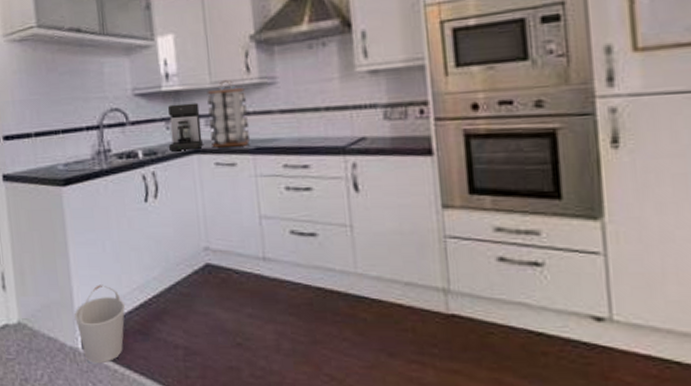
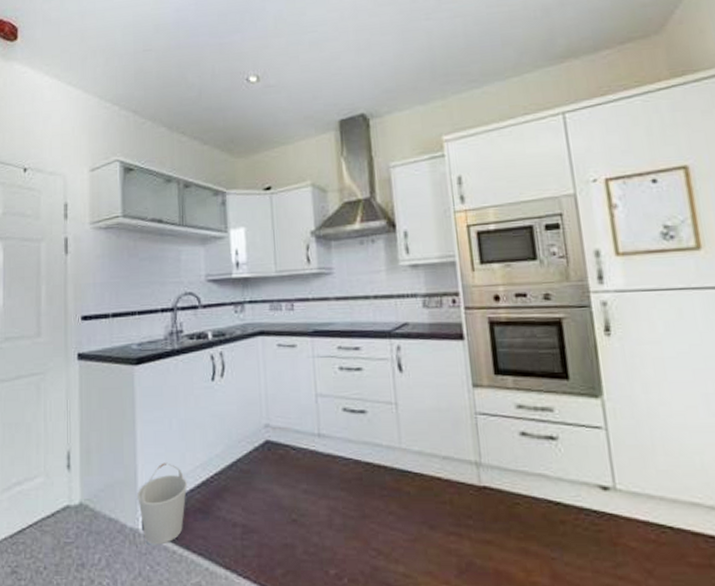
coffee maker: present [168,102,203,152] -> none [237,289,267,334]
spice rack: present [207,79,251,149] -> none [272,268,310,331]

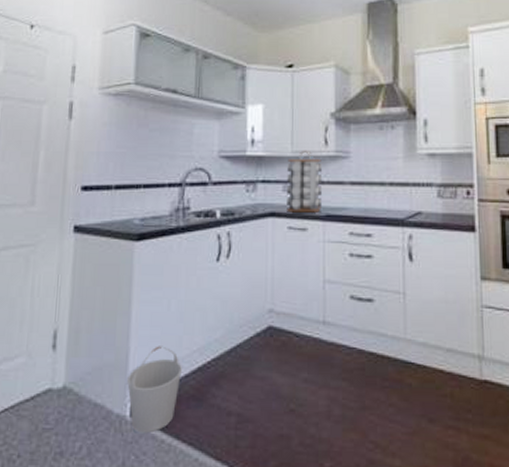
spice rack: none [272,268,310,331] -> present [287,150,323,214]

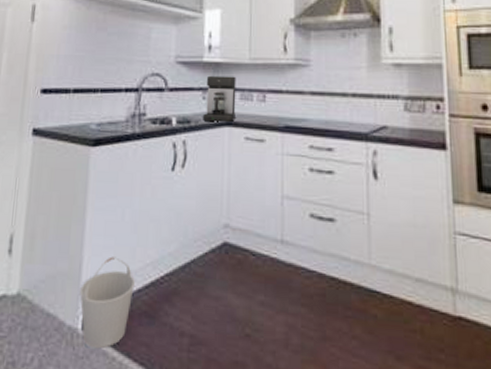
coffee maker: none [247,169,279,214] -> present [203,75,236,123]
spice rack: present [287,150,323,214] -> none [244,57,282,124]

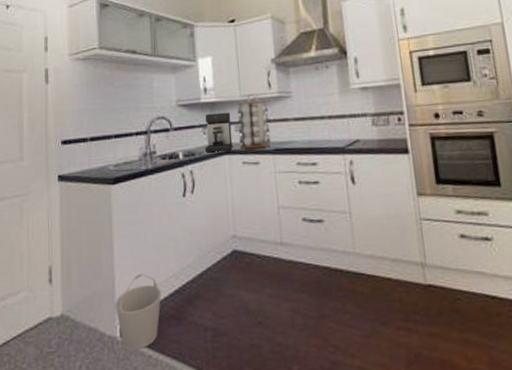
spice rack: none [244,57,282,124] -> present [237,93,271,150]

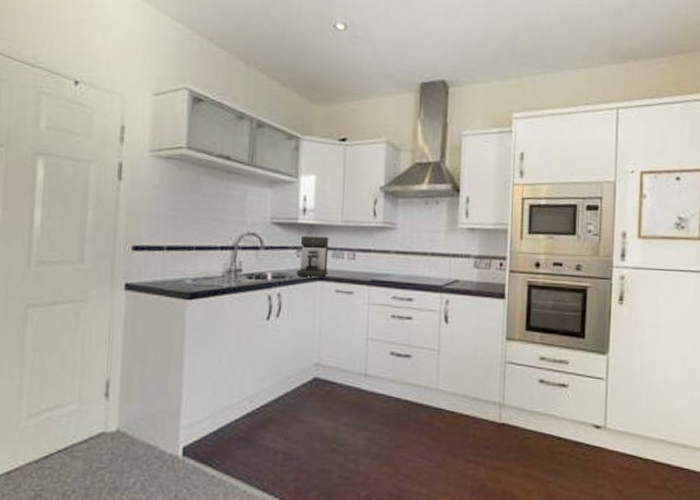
bucket: present [115,274,162,351] -> none [179,394,233,470]
spice rack: present [237,93,271,150] -> none [335,220,371,279]

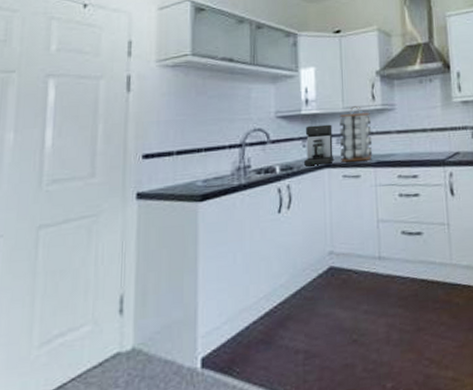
spice rack: none [335,220,371,279] -> present [339,105,373,163]

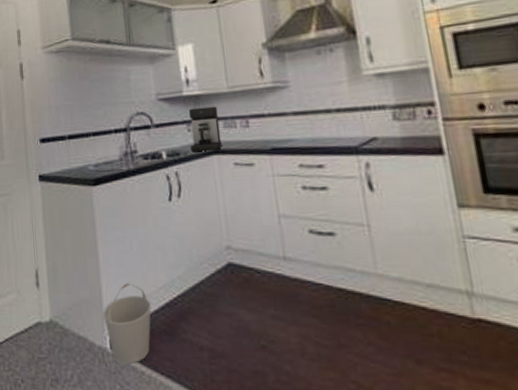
bucket: none [197,297,251,383] -> present [103,283,152,365]
spice rack: present [339,105,373,163] -> none [224,84,267,149]

